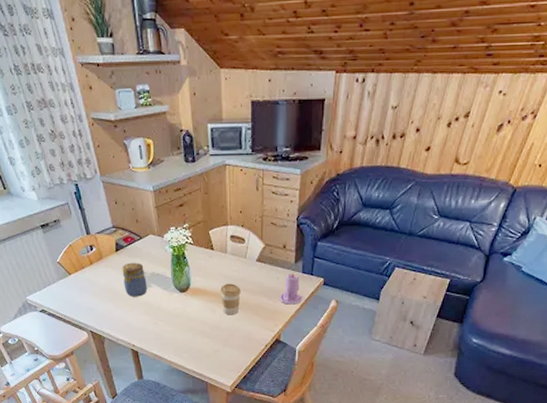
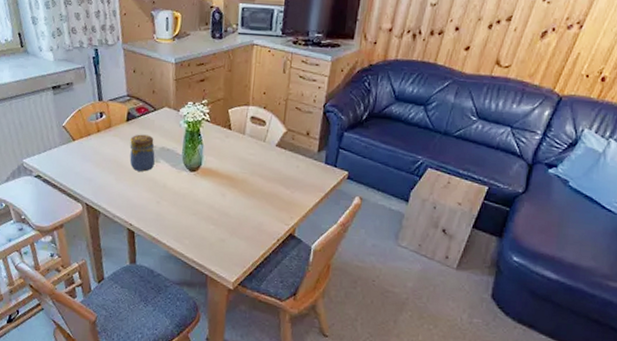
coffee cup: present [220,283,241,316] -> none [233,167,256,202]
candle: present [279,272,303,305] -> none [297,162,324,198]

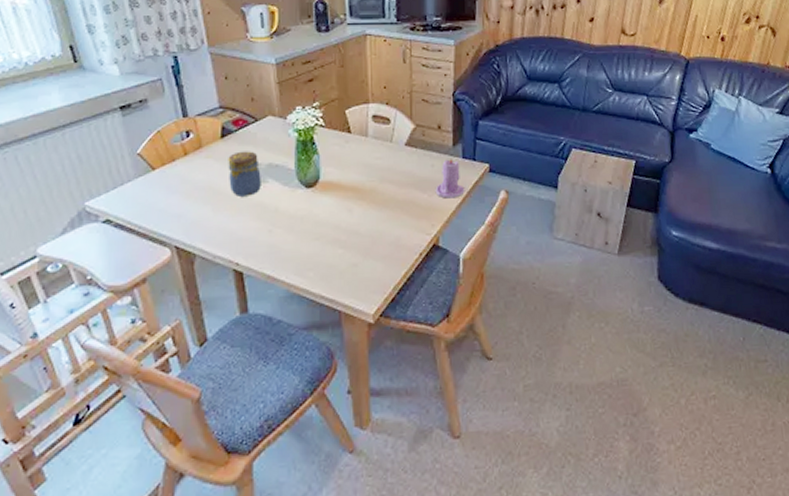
candle: none [297,162,324,198] -> present [435,157,465,199]

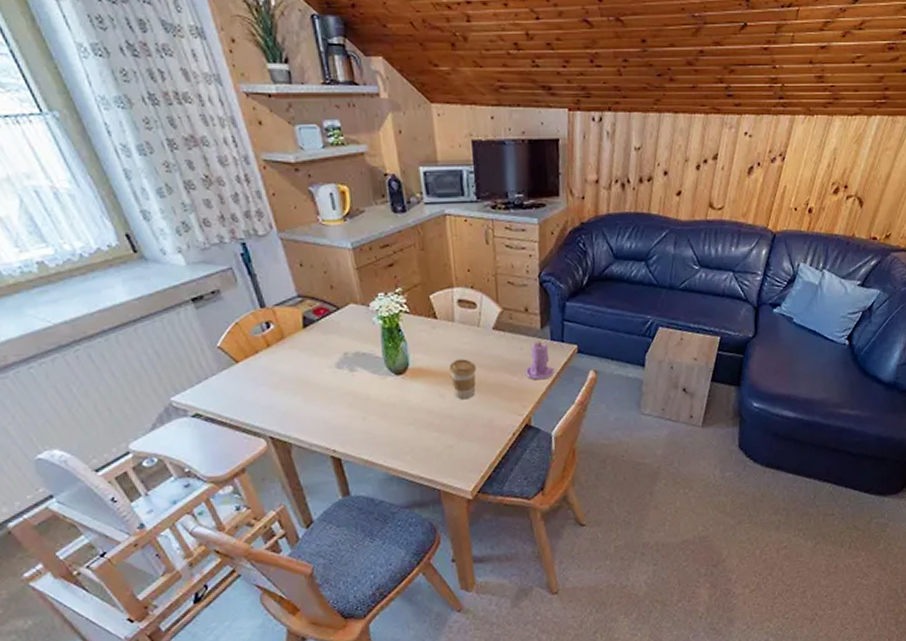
jar: present [228,151,261,197] -> none [313,340,350,386]
coffee cup: none [358,174,386,216] -> present [448,359,476,400]

